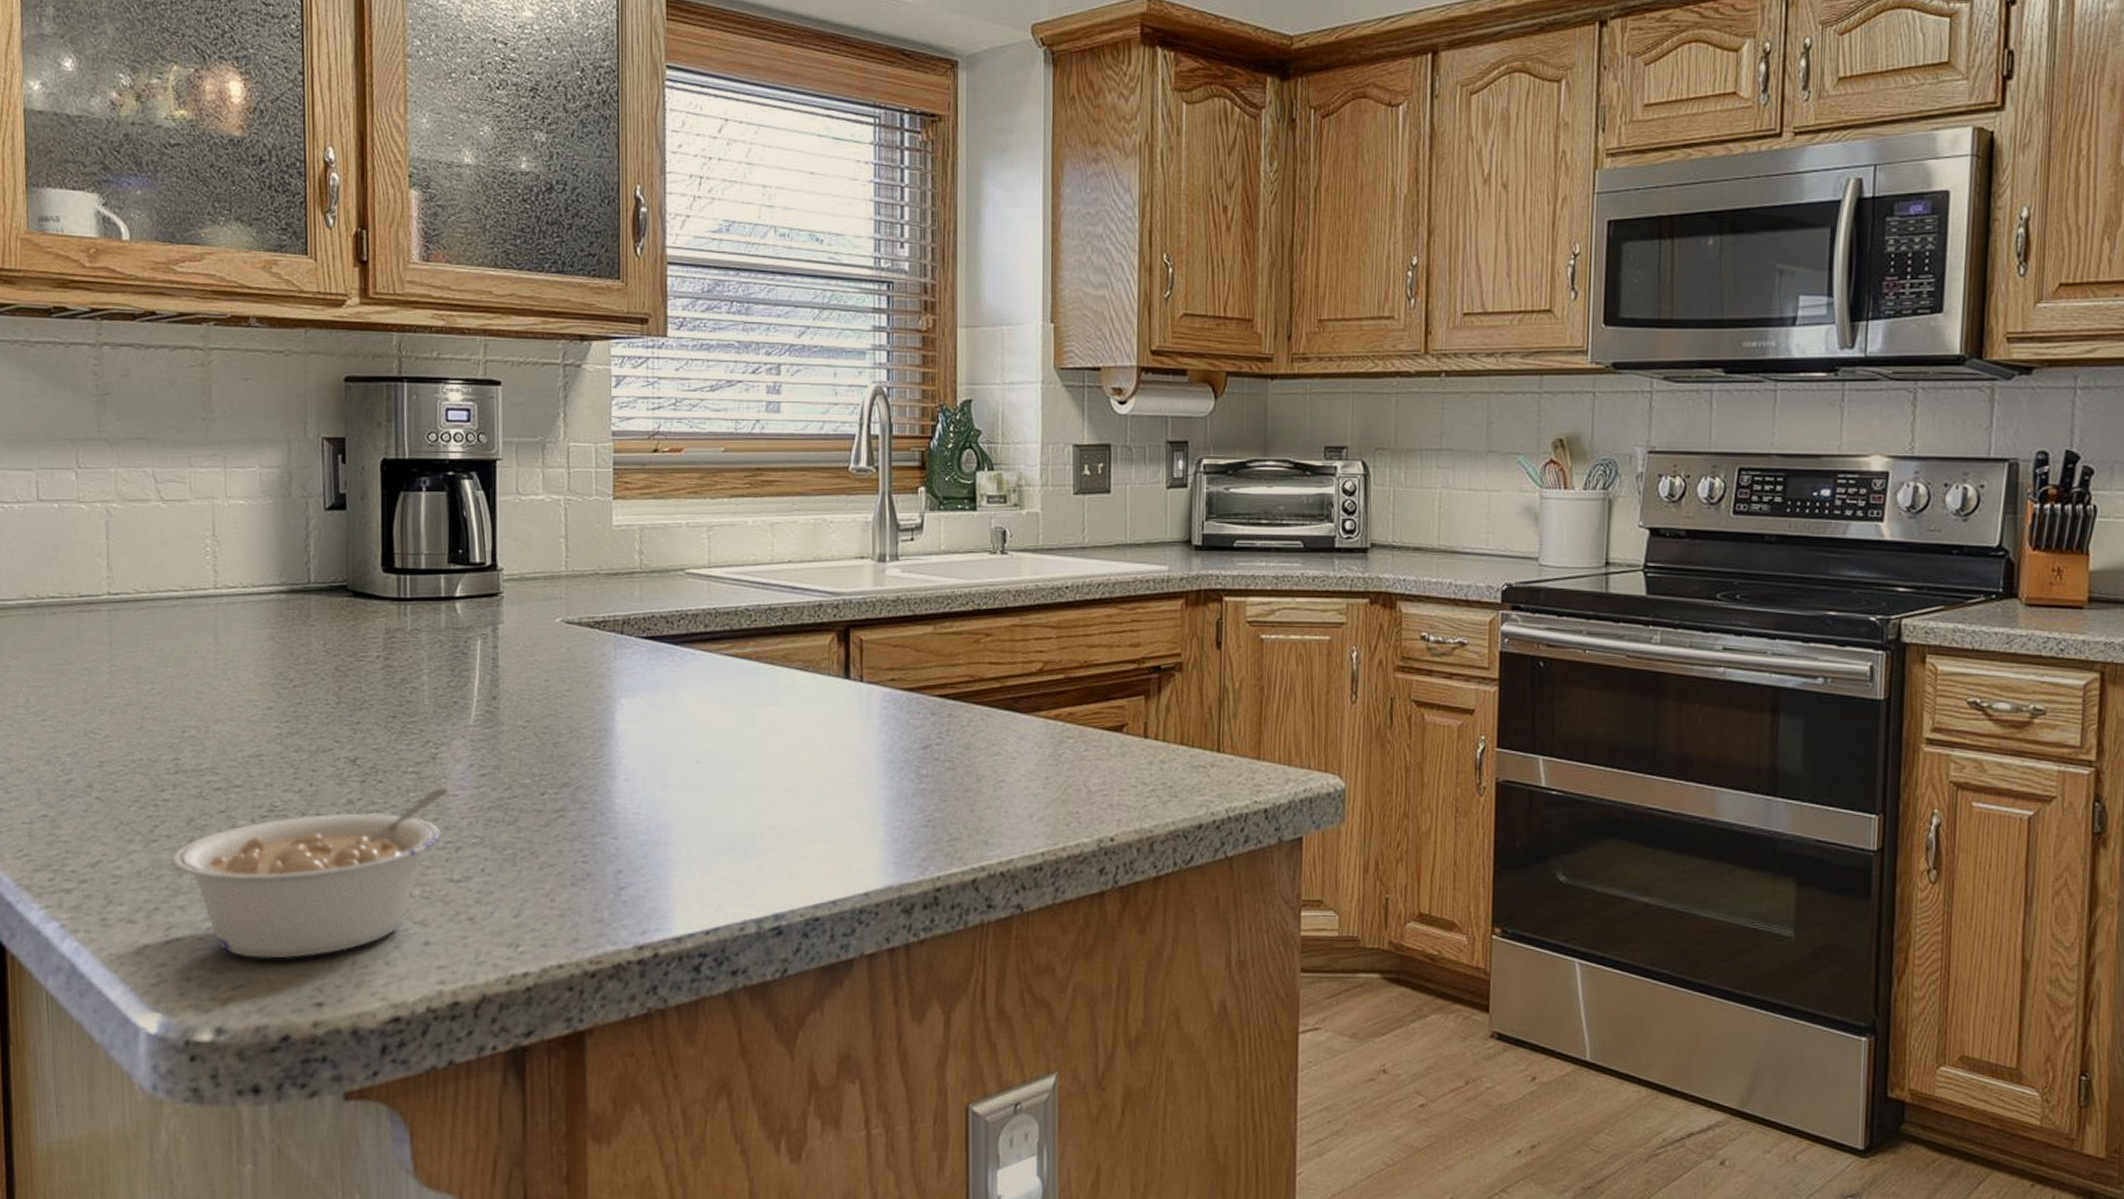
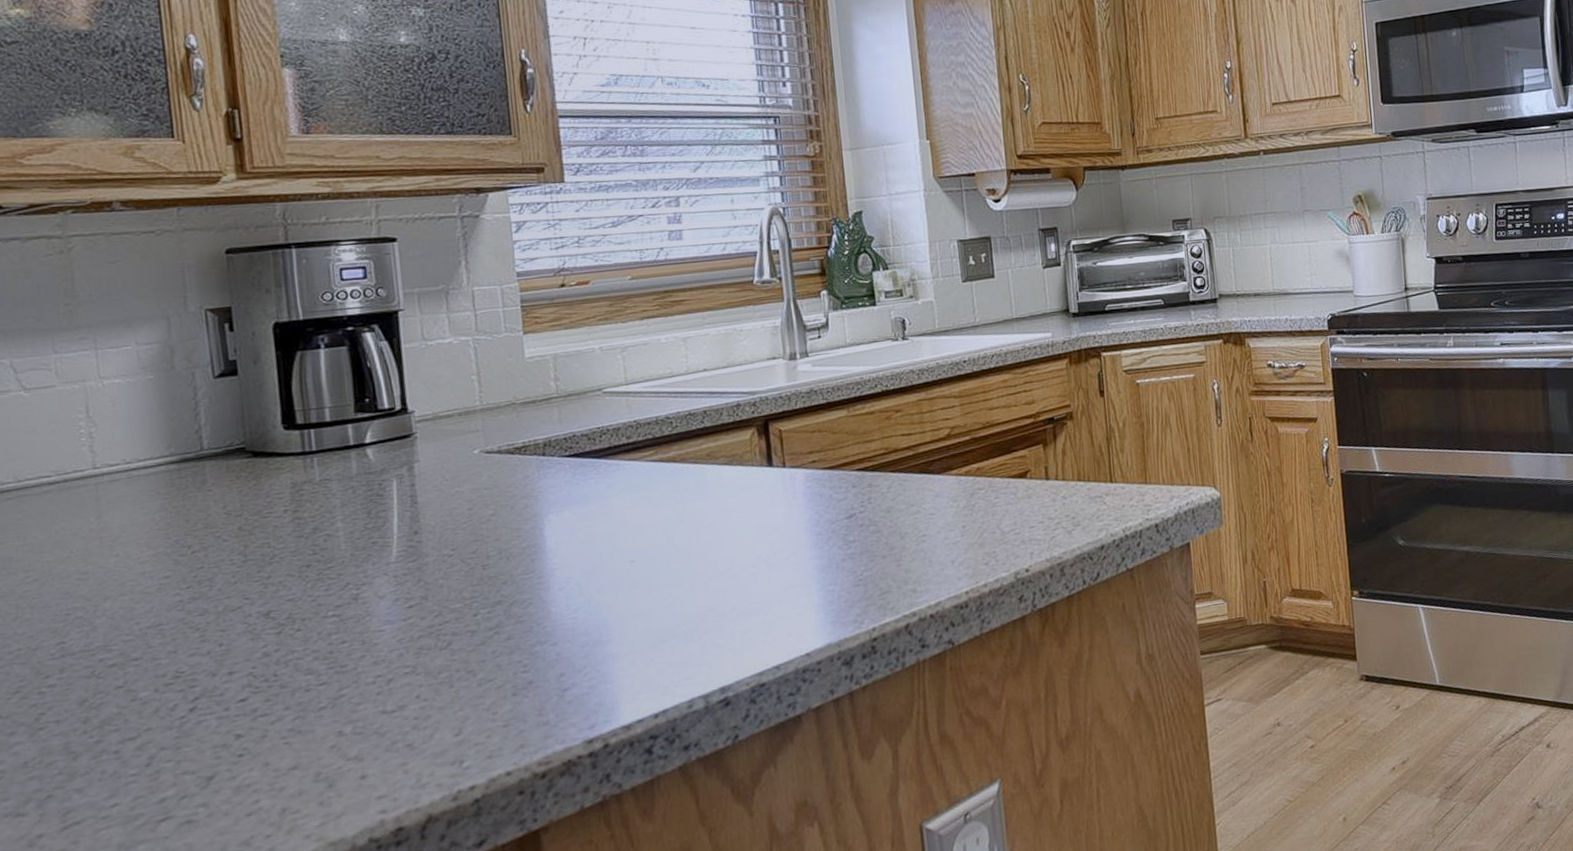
legume: present [171,788,450,959] -> none [63,625,375,827]

